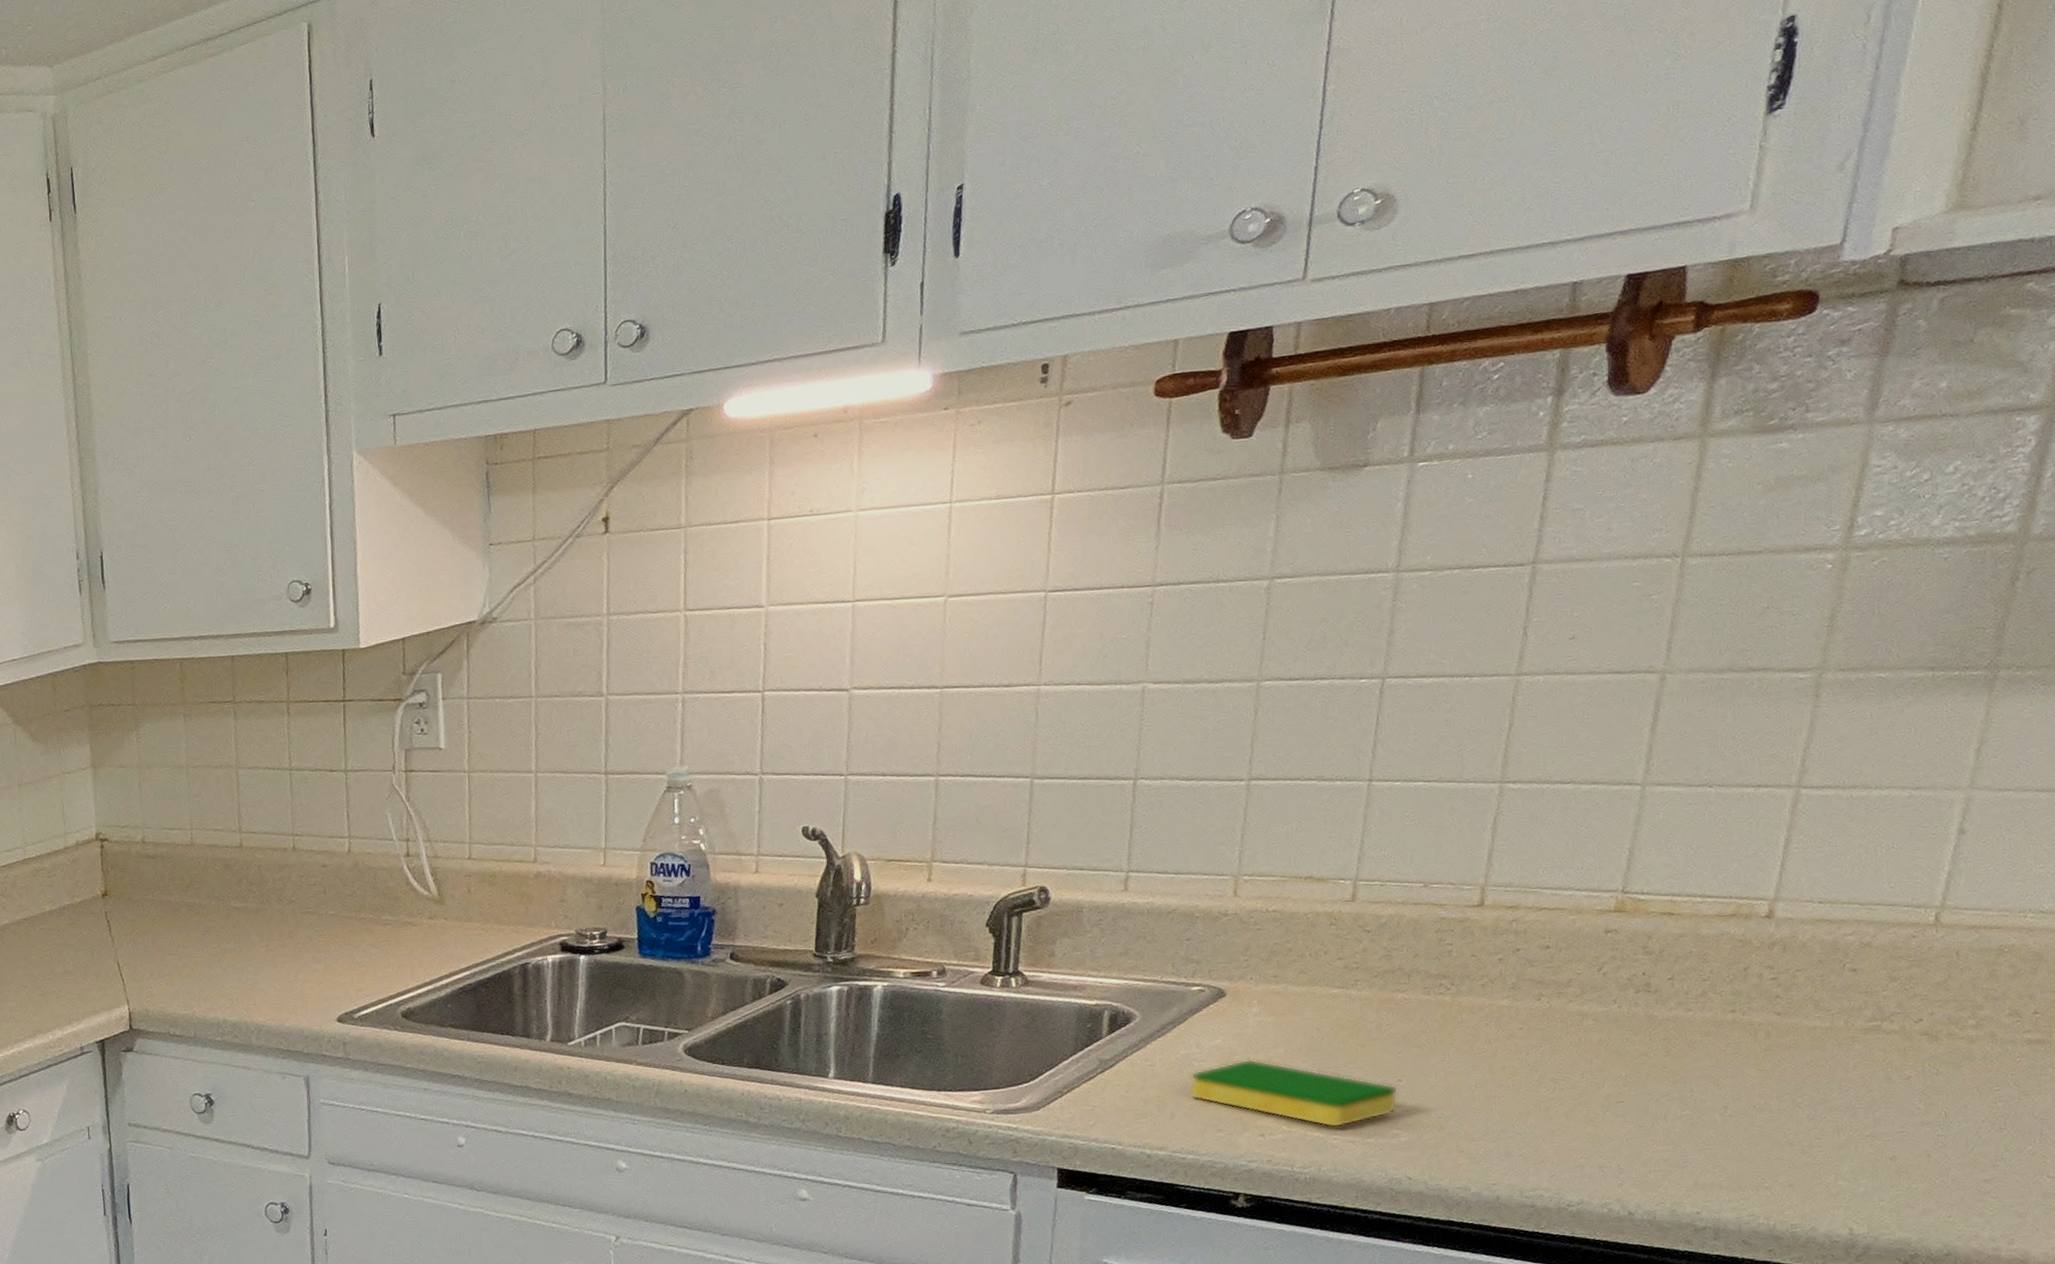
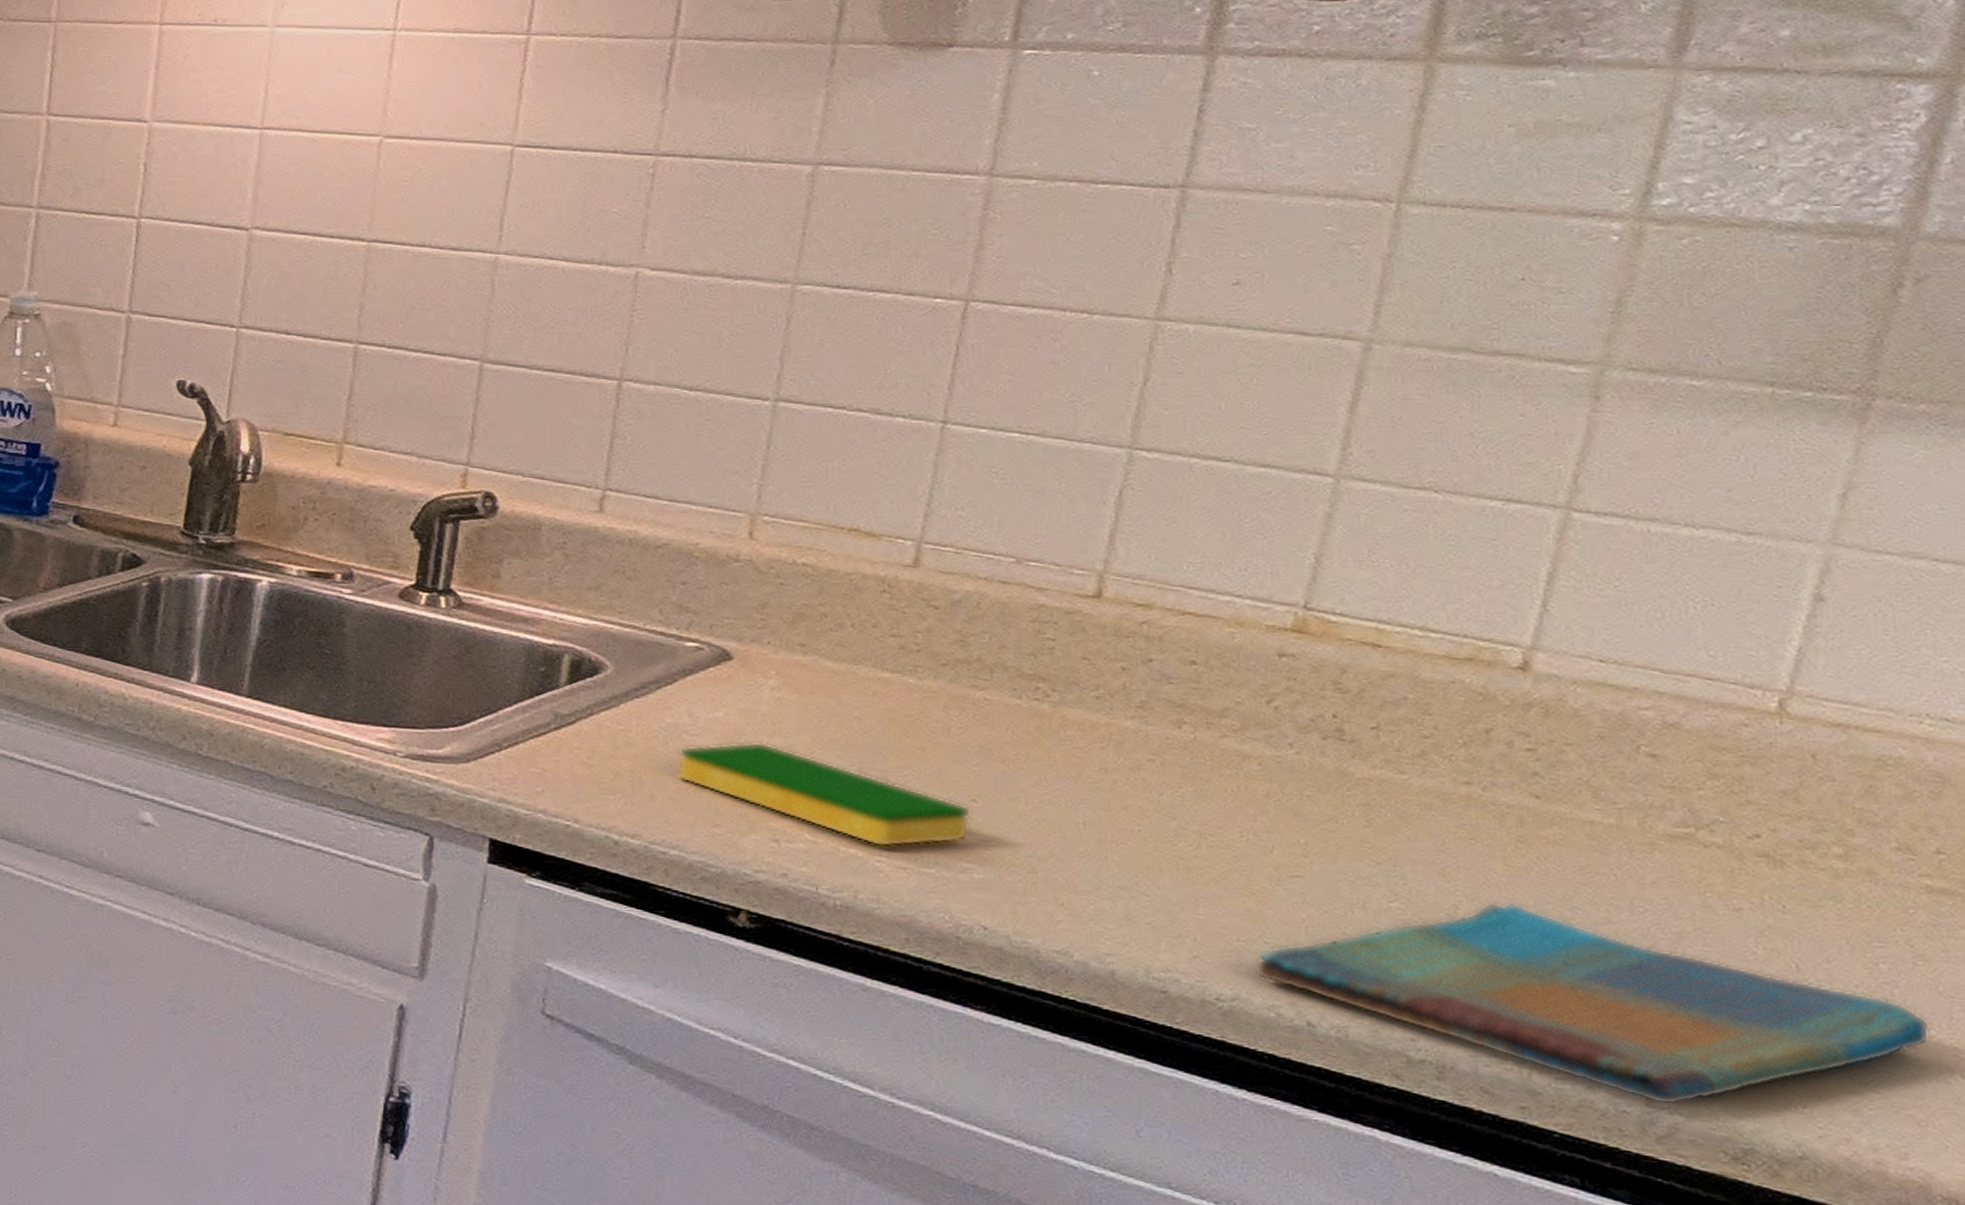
dish towel: none [1593,1097,2029,1232] -> present [1255,902,1931,1106]

